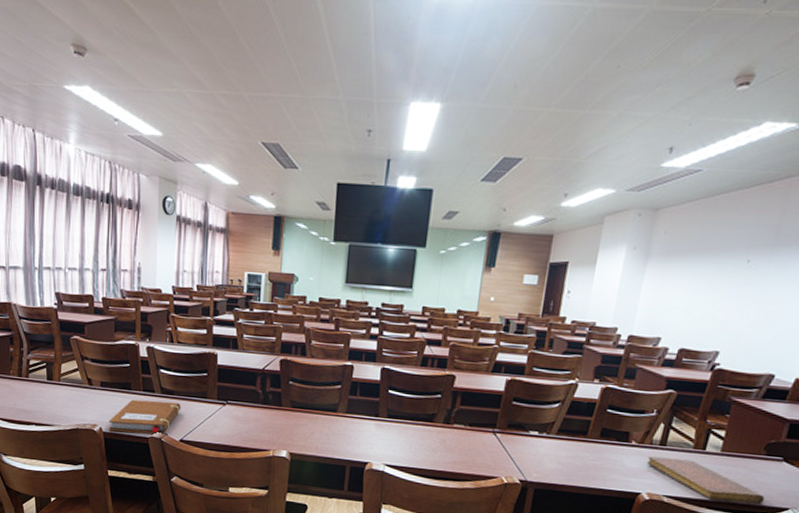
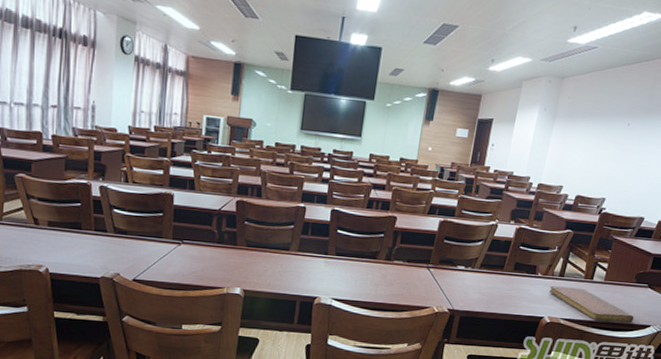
notebook: present [108,399,181,434] -> none [55,239,135,274]

